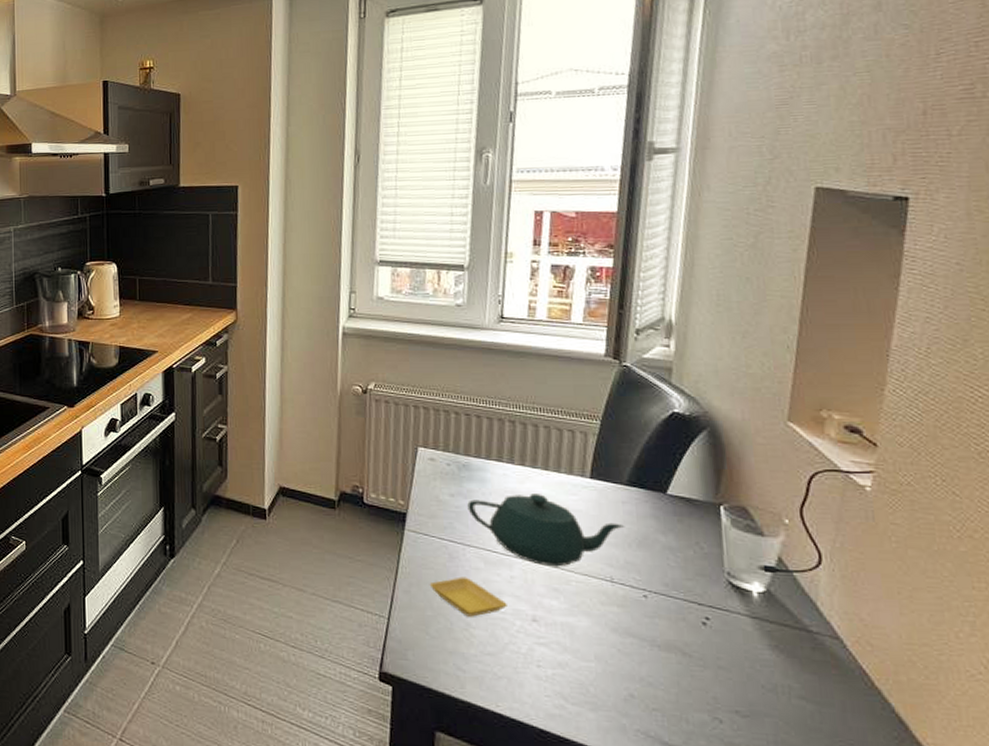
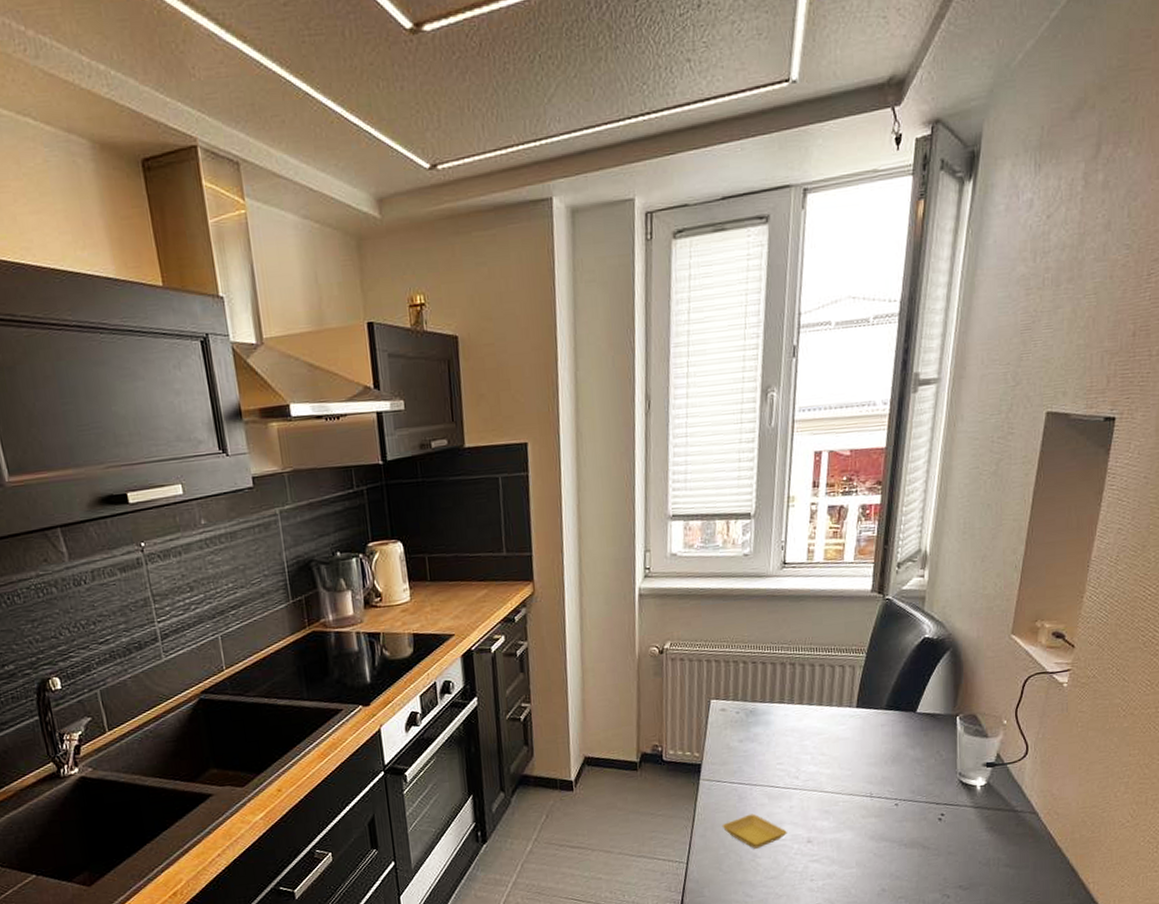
teapot: present [467,494,625,567] -> none [754,728,883,792]

